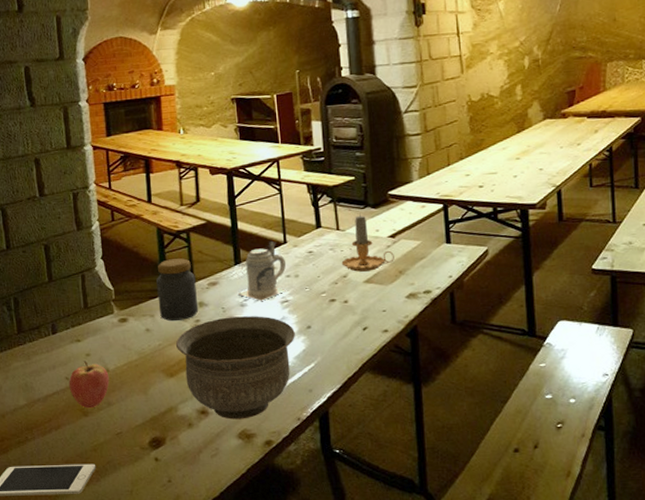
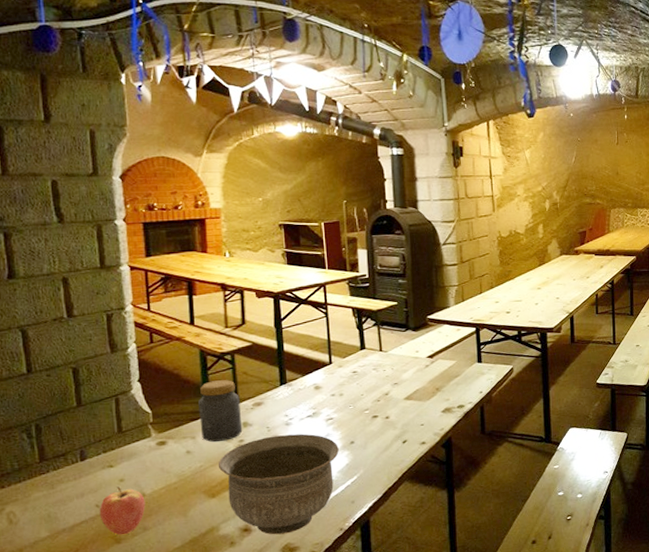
beer mug: present [238,240,286,301] -> none [284,361,332,419]
candle: present [341,214,394,272] -> none [383,336,432,390]

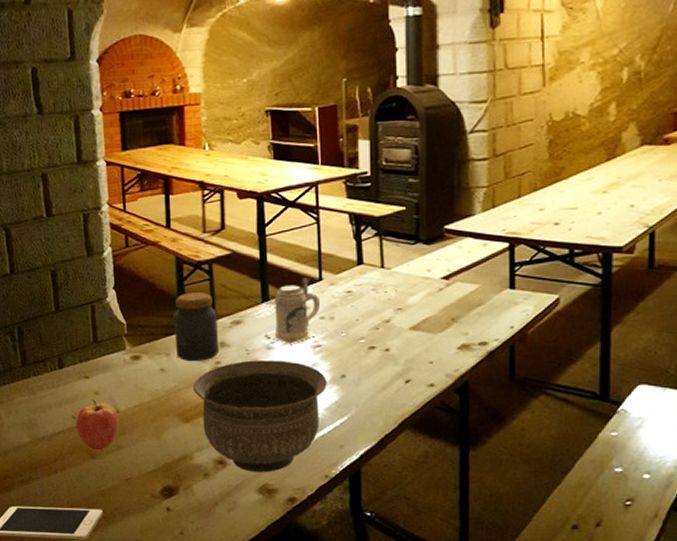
beer mug: none [284,361,332,419] -> present [265,276,321,344]

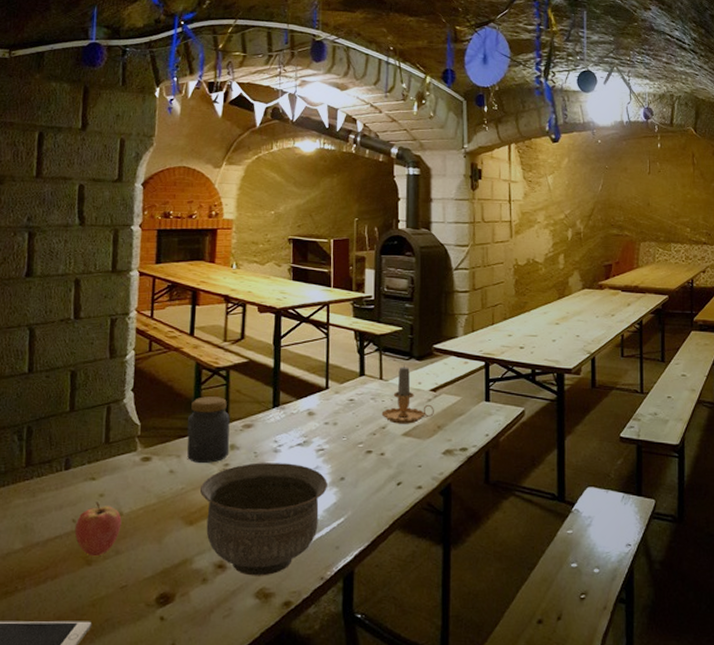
beer mug: present [265,276,321,344] -> none [273,385,326,448]
candle: none [384,251,447,317] -> present [381,365,434,424]

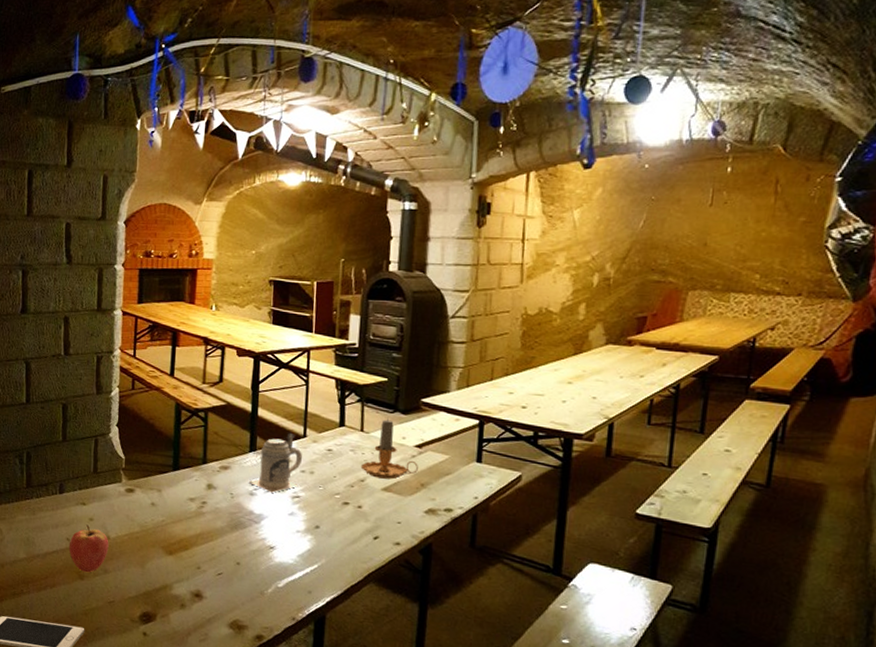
jar: present [187,396,230,463] -> none [167,436,208,500]
bowl: present [200,463,327,576] -> none [179,503,302,610]
beer mug: none [273,385,326,448] -> present [249,432,303,493]

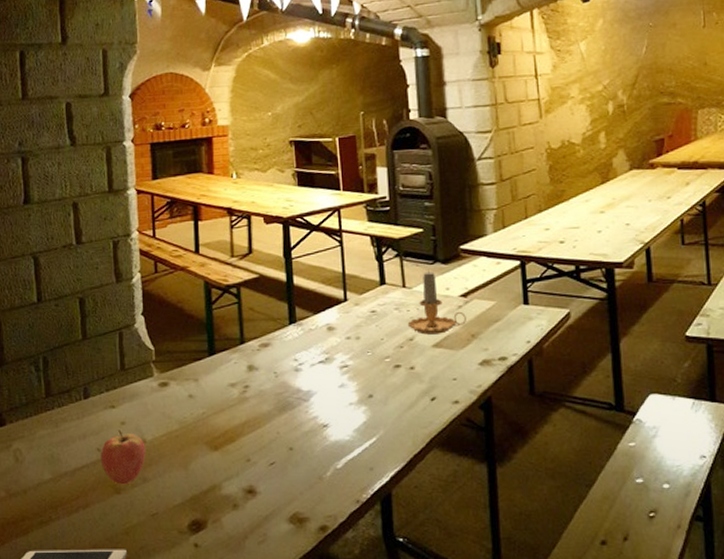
beer mug: present [249,432,303,493] -> none [293,298,347,366]

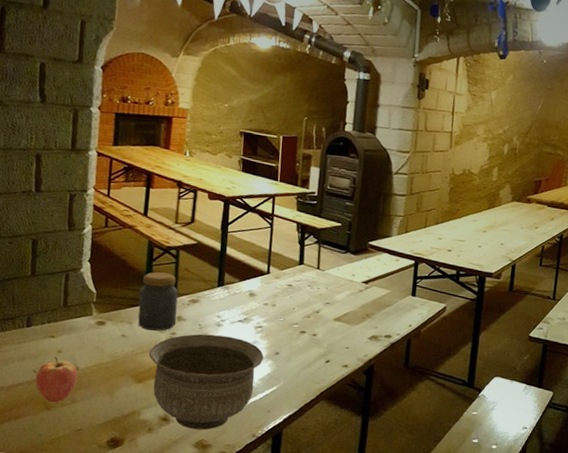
jar: none [202,316,248,386] -> present [138,272,178,331]
bowl: none [222,382,355,501] -> present [149,334,264,430]
candle: present [407,270,466,335] -> none [316,258,365,311]

